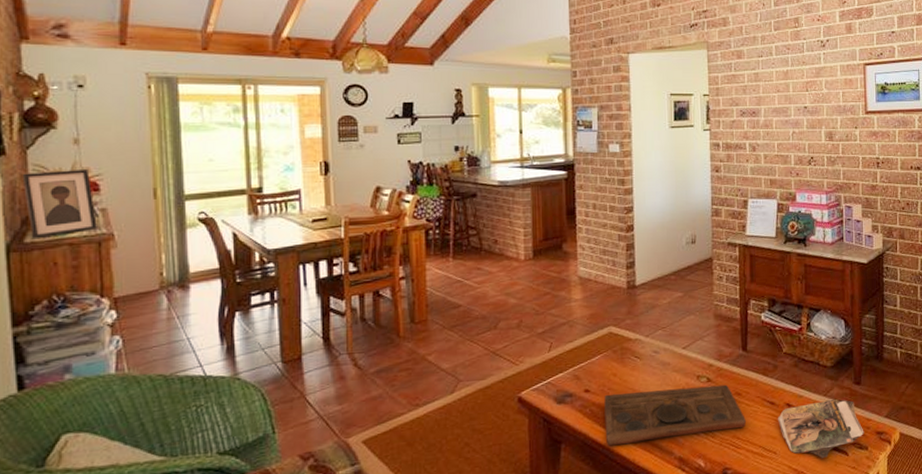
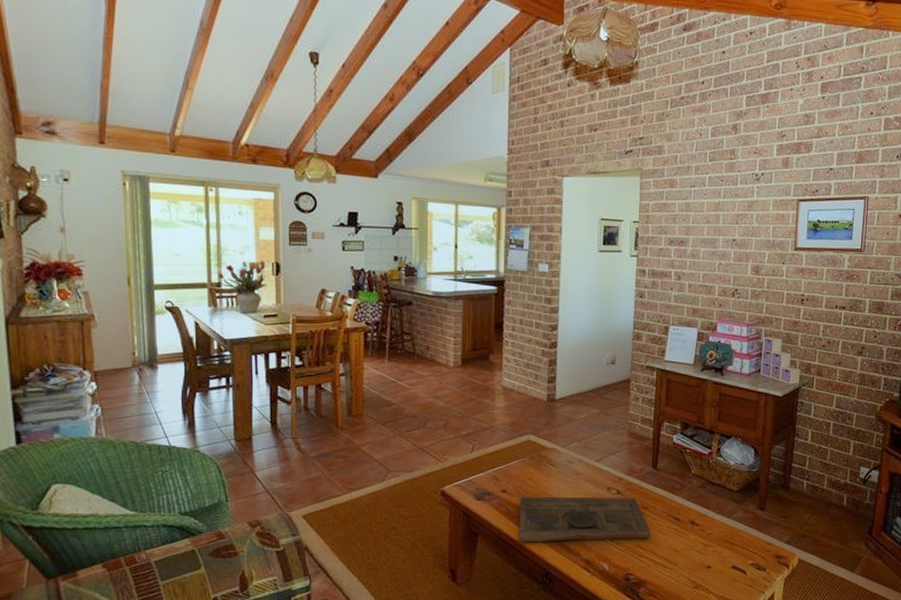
picture frame: present [22,168,97,238] -> none [18,255,80,314]
flower arrangement: none [258,160,316,220] -> present [217,261,268,314]
magazine: present [778,399,864,458] -> none [681,521,764,574]

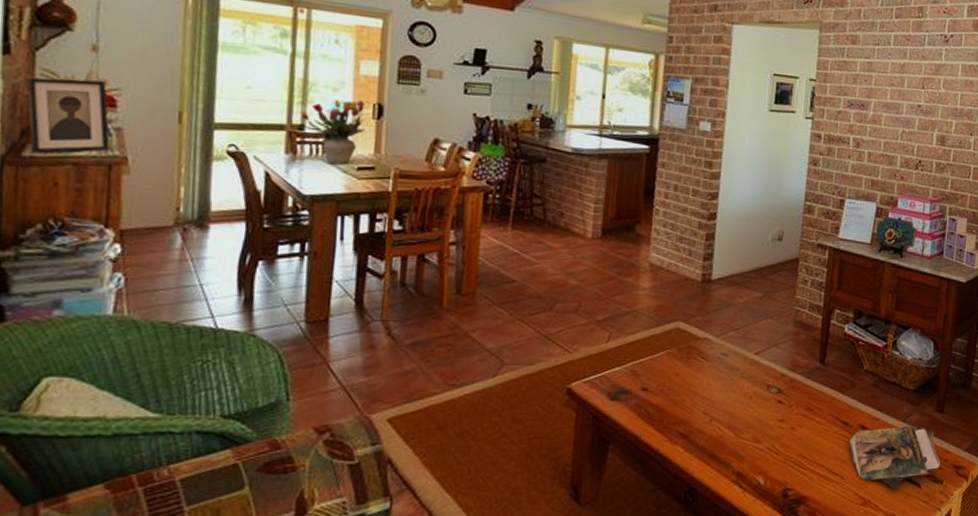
picture frame: none [18,255,80,314] -> present [27,77,110,153]
decorative tray: present [518,496,651,543] -> none [659,395,815,452]
magazine: none [681,521,764,574] -> present [849,425,941,488]

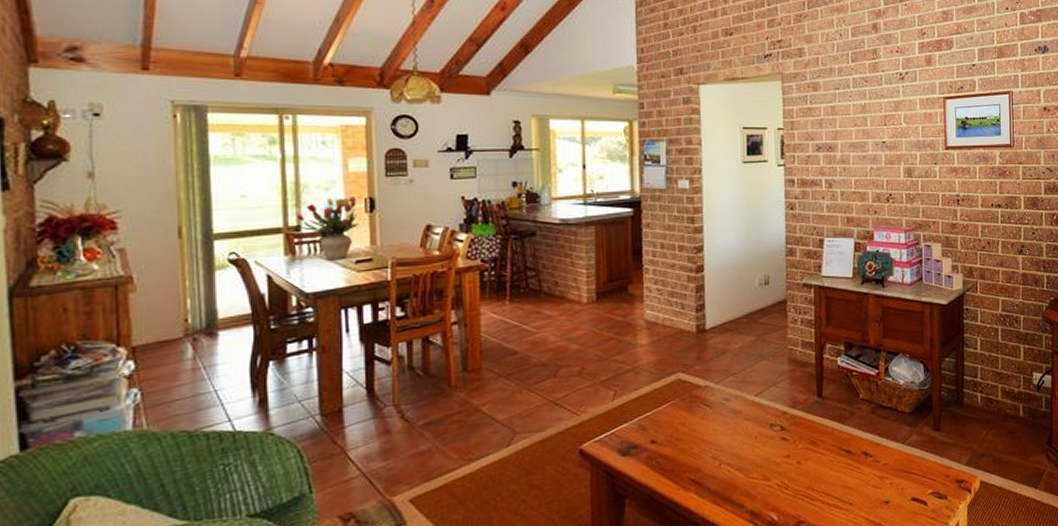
picture frame: present [27,77,110,153] -> none [28,205,114,282]
magazine: present [849,425,941,488] -> none [854,446,944,509]

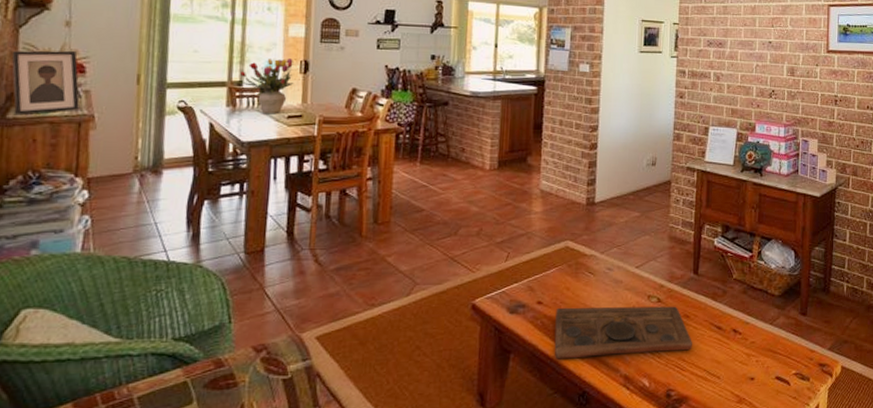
picture frame: none [28,205,114,282] -> present [11,50,80,114]
decorative tray: none [672,433,821,501] -> present [554,306,692,359]

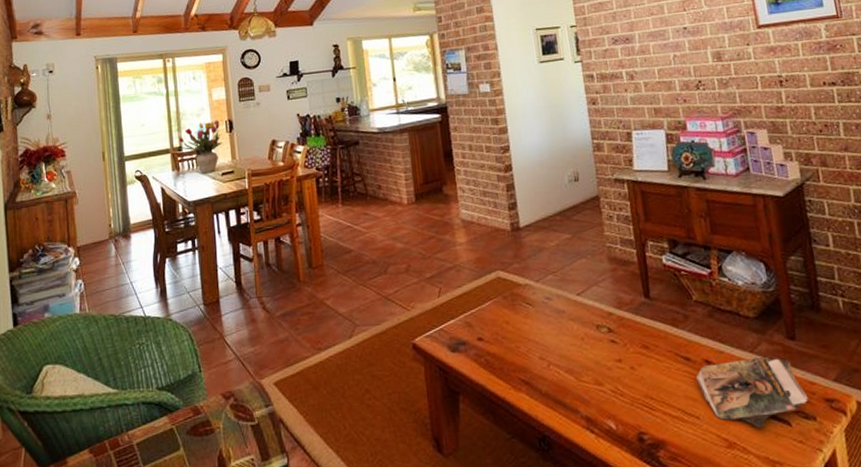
picture frame: present [11,50,80,114] -> none [14,138,64,198]
decorative tray: present [554,306,692,359] -> none [498,336,659,400]
magazine: none [724,328,807,386] -> present [696,356,809,427]

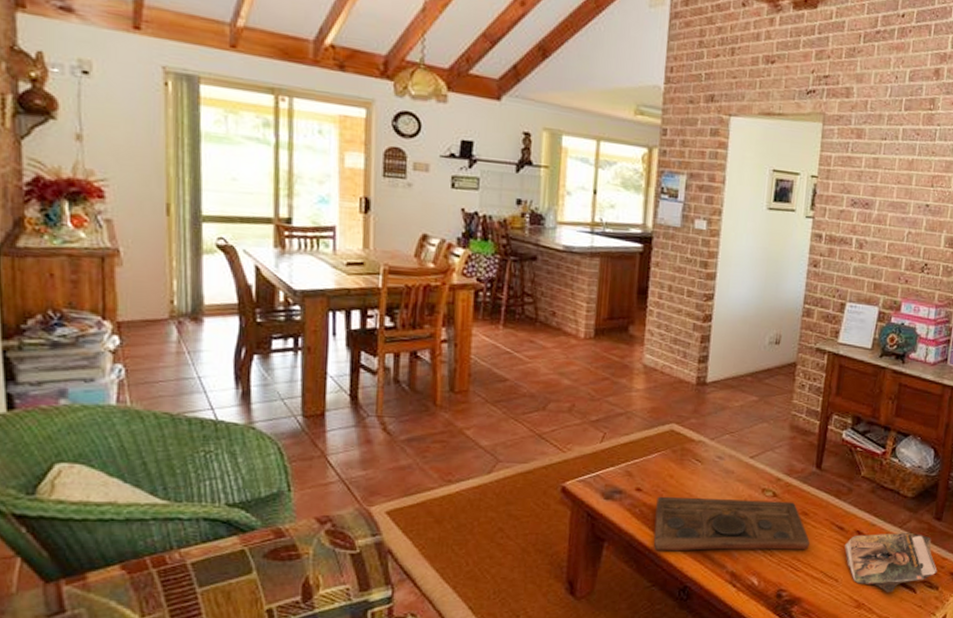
flower arrangement: present [178,120,223,174] -> none [286,193,353,260]
decorative tray: none [498,336,659,400] -> present [653,496,810,551]

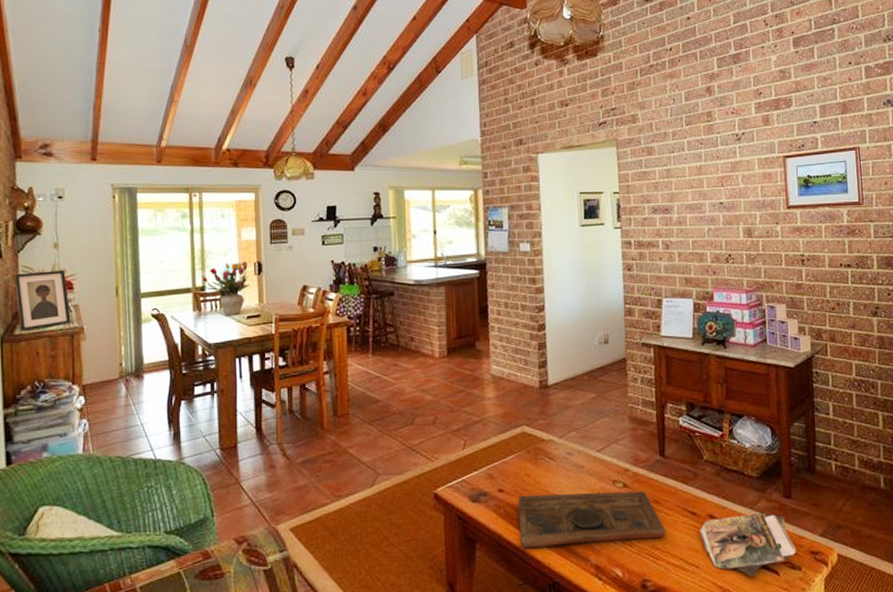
picture frame: none [15,167,101,244] -> present [14,269,71,331]
flower arrangement: none [286,193,353,260] -> present [201,261,250,316]

